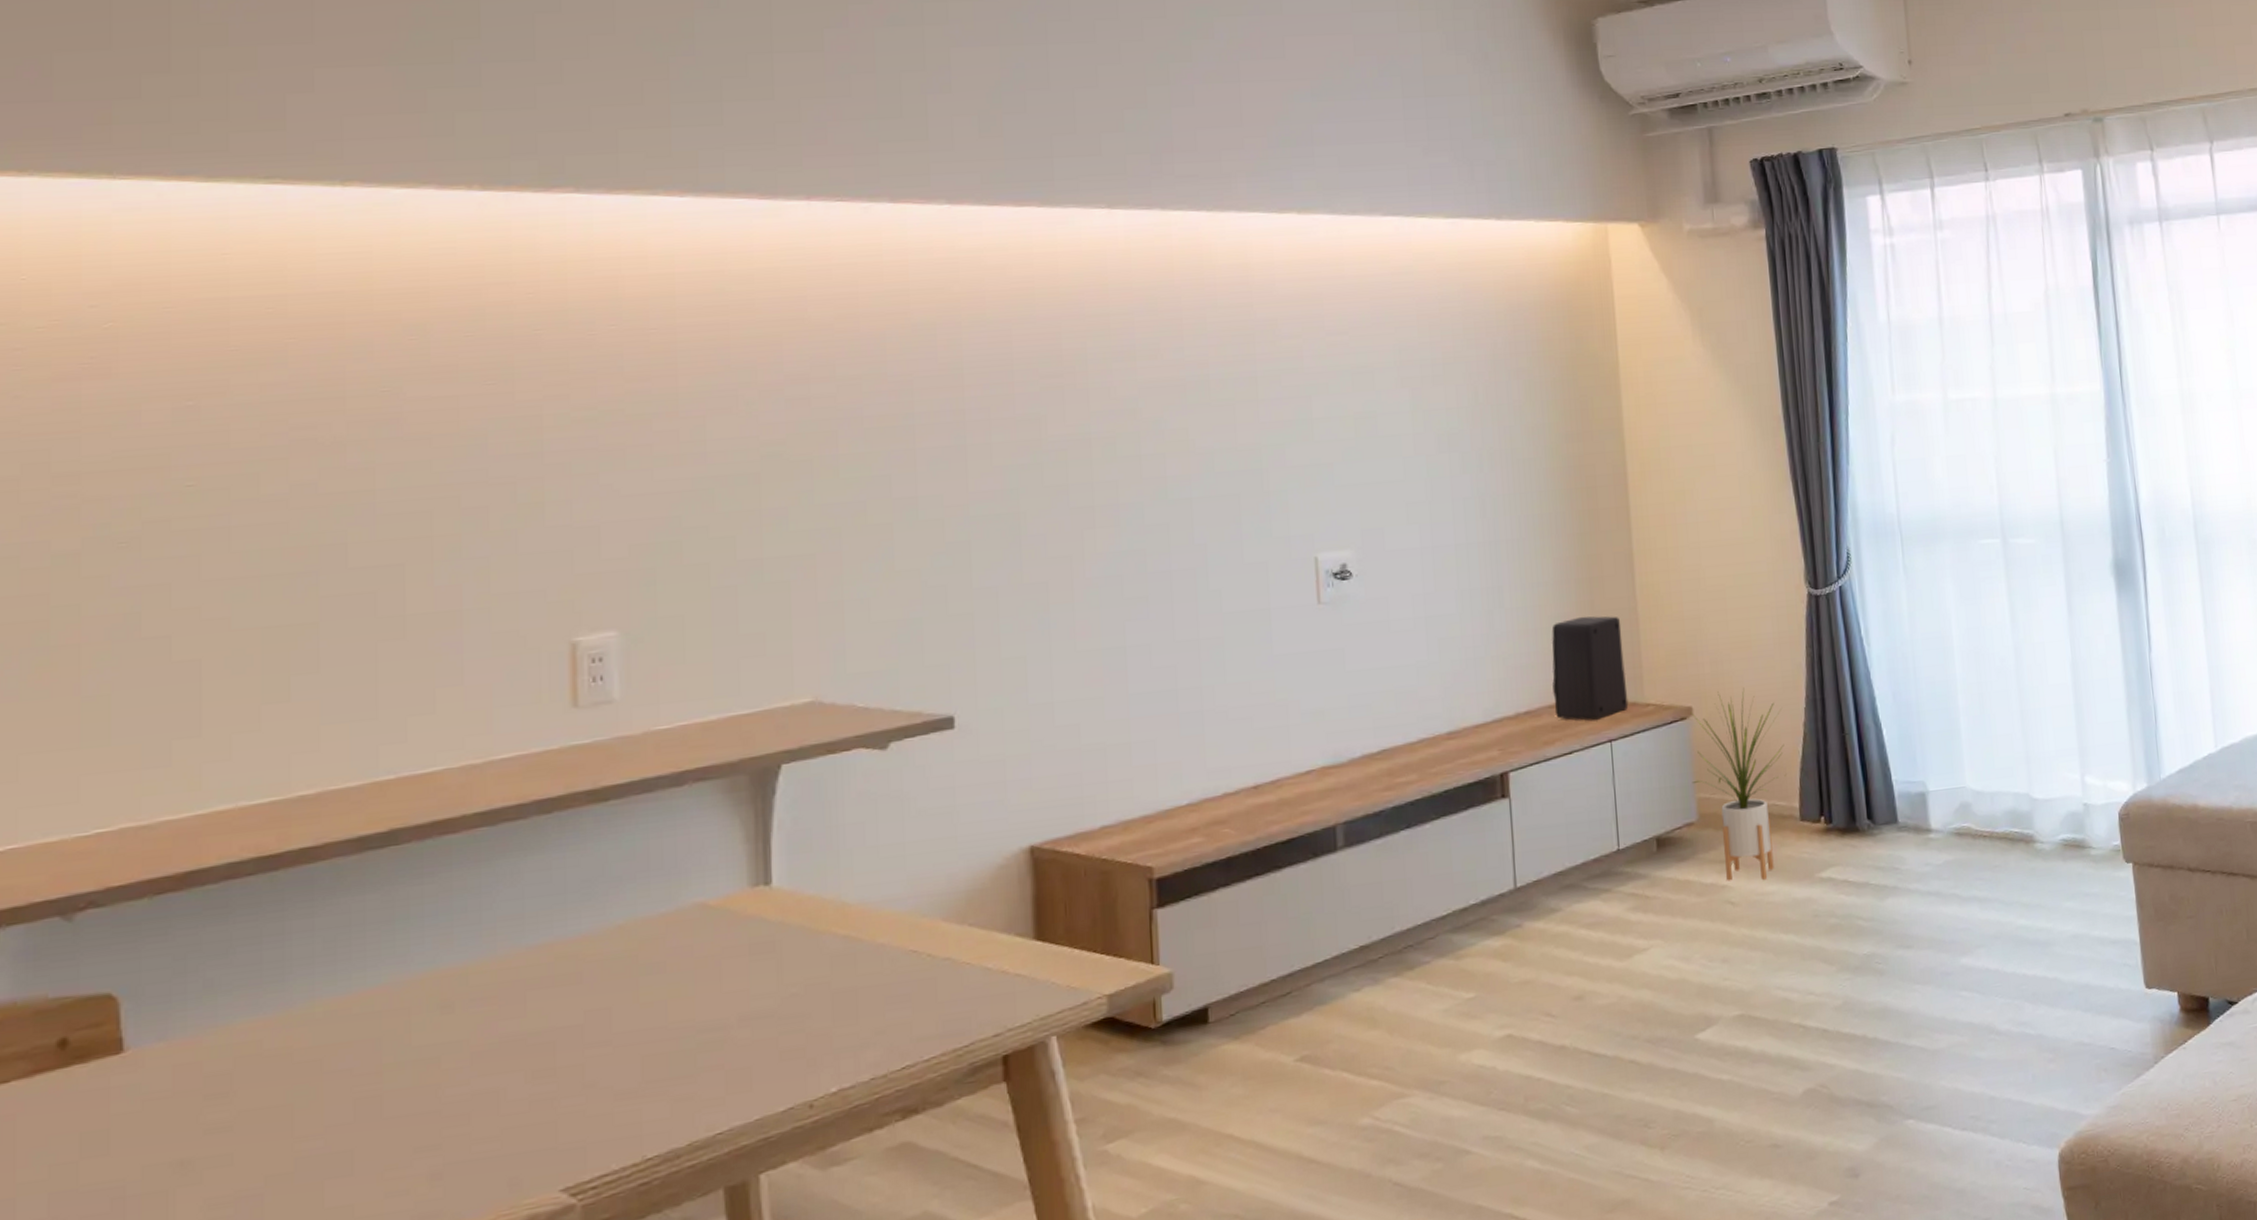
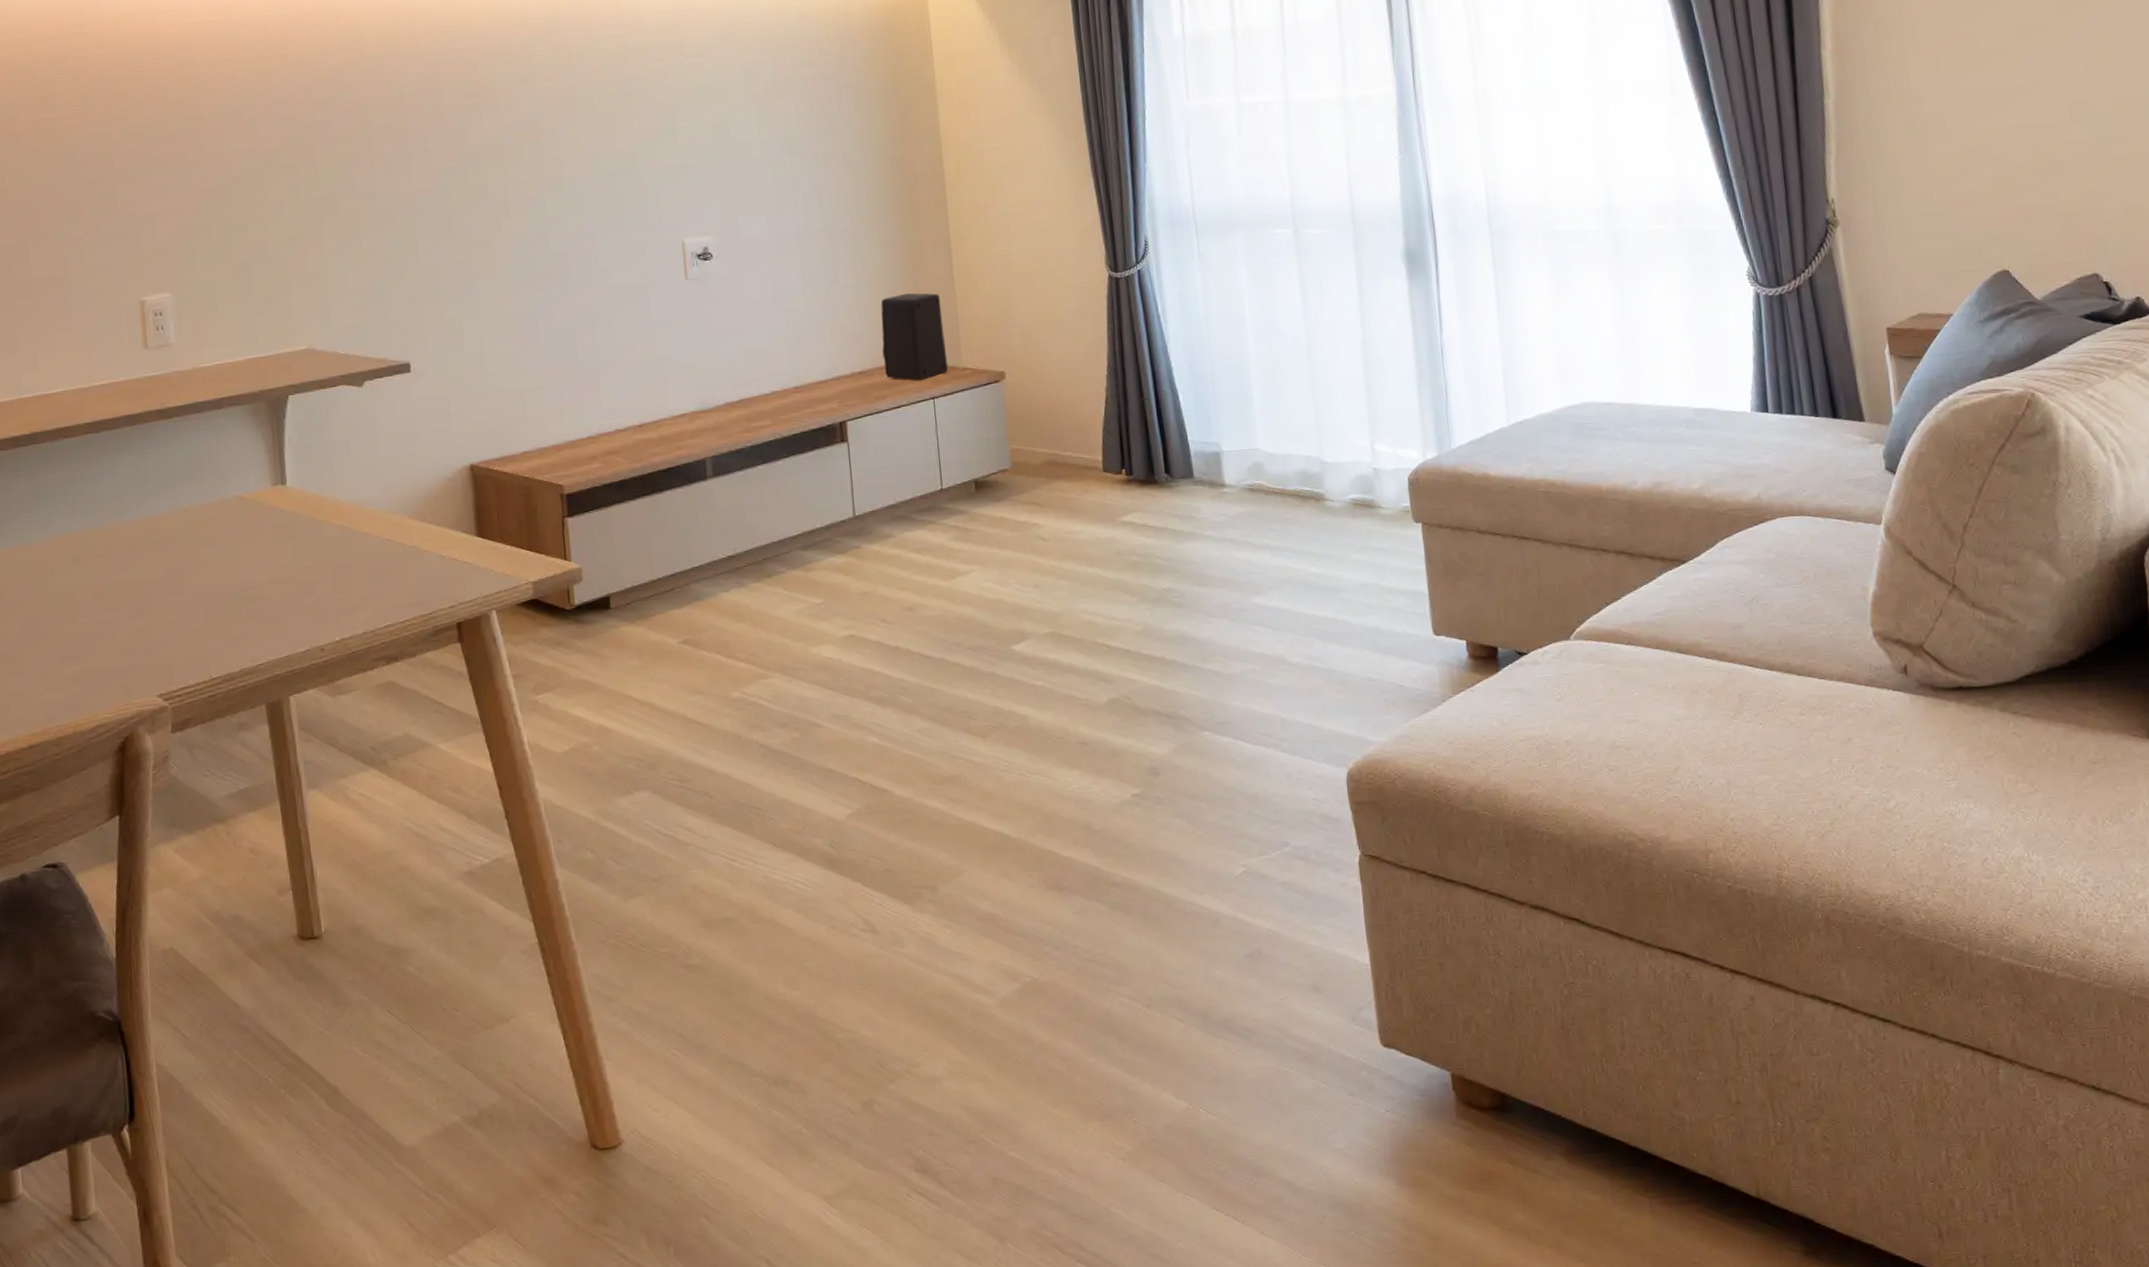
house plant: present [1690,687,1787,881] -> none [1003,356,1091,520]

